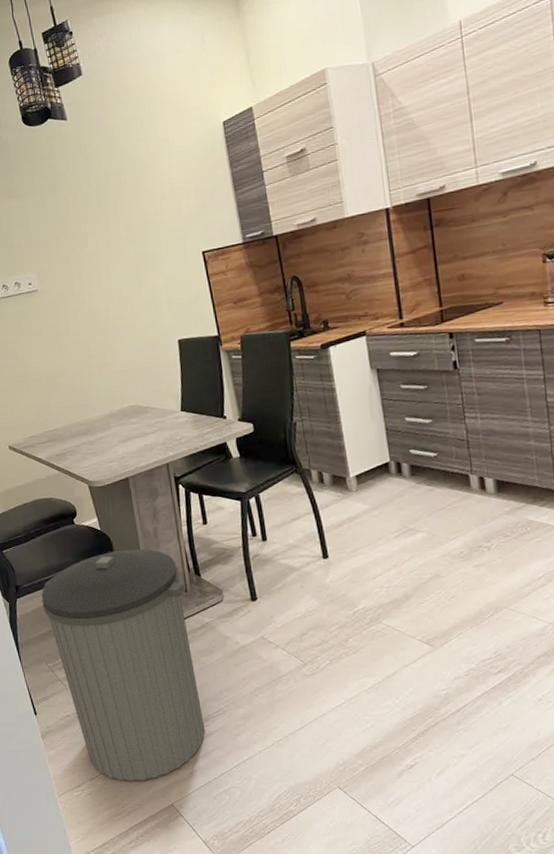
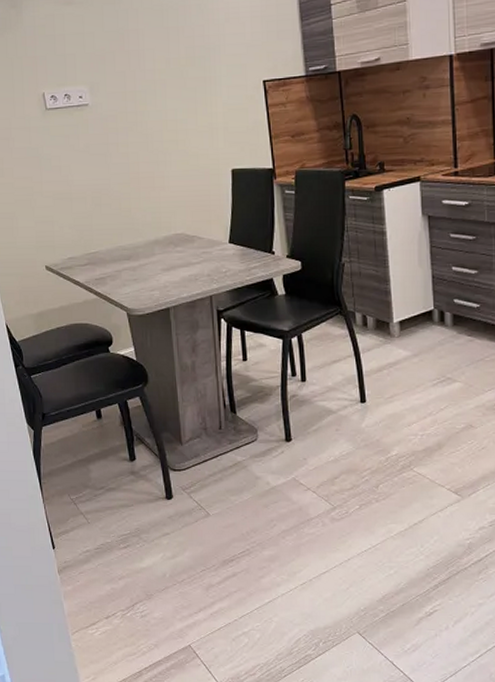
trash can: present [41,548,205,781] -> none [69,382,229,621]

